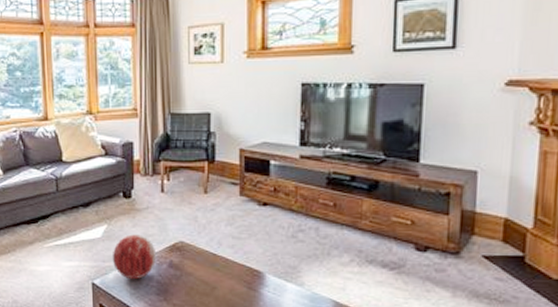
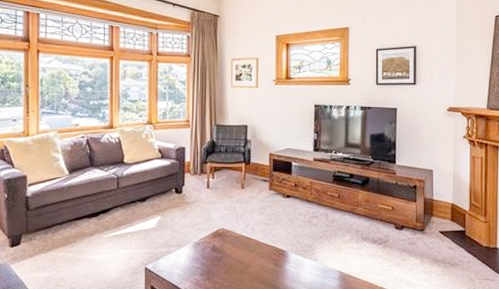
decorative orb: present [113,234,157,280] -> none [165,224,202,263]

